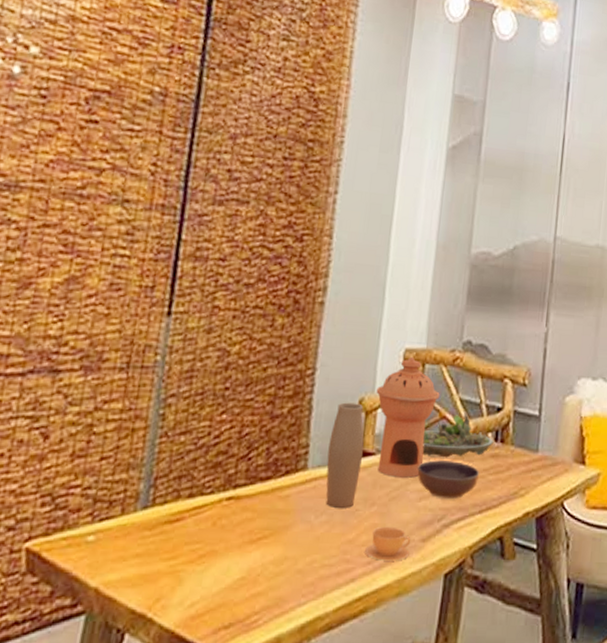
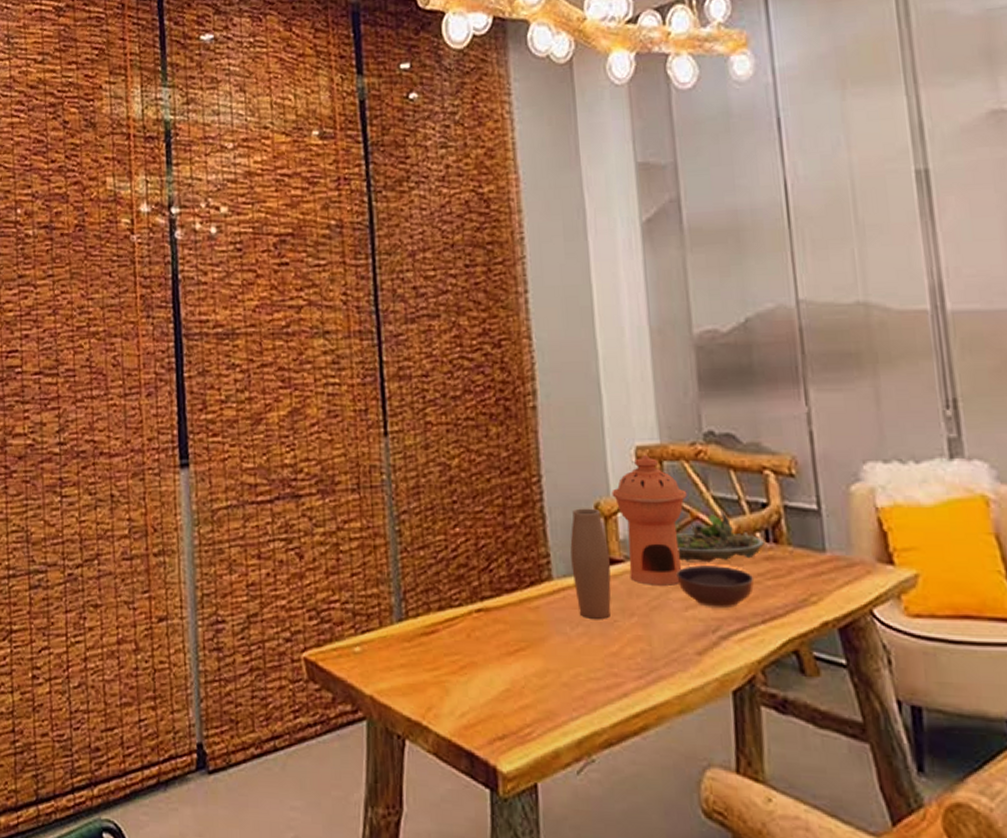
teacup: present [365,526,411,561] -> none [633,638,686,676]

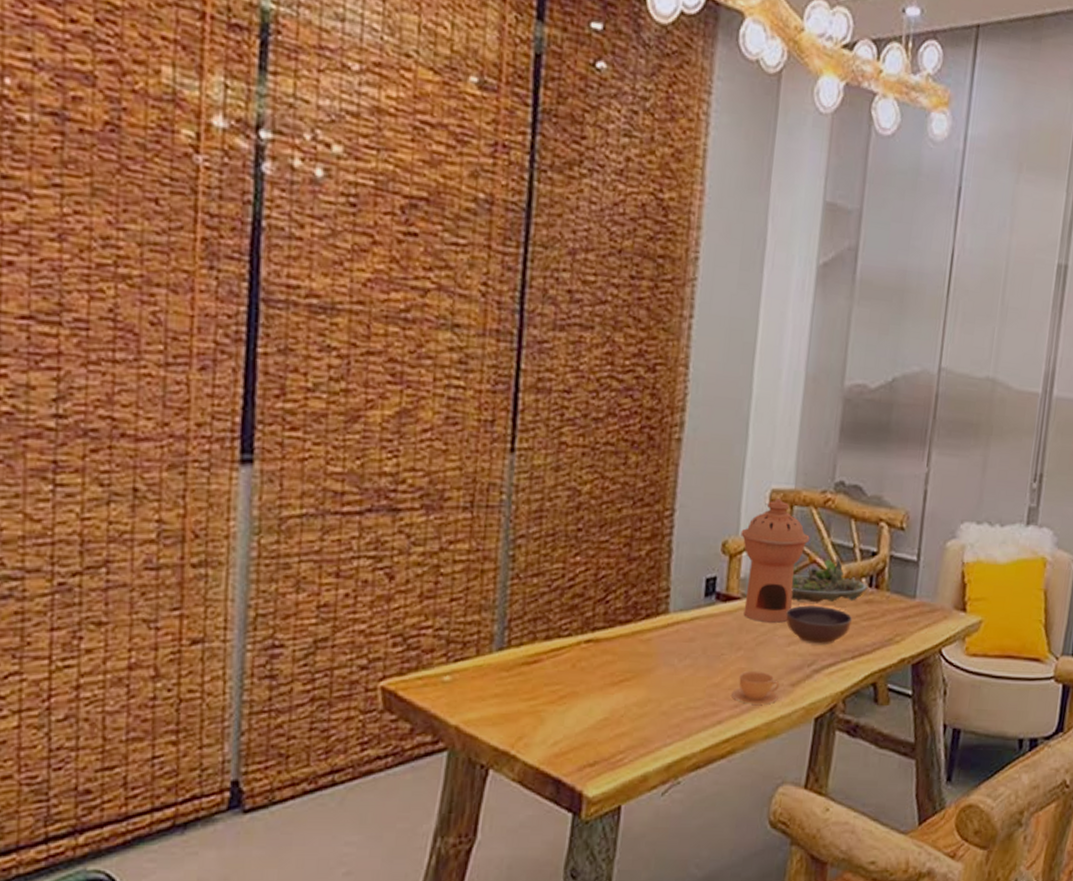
vase: present [570,508,611,619] -> none [689,545,729,652]
teacup: none [633,638,686,676] -> present [732,670,780,705]

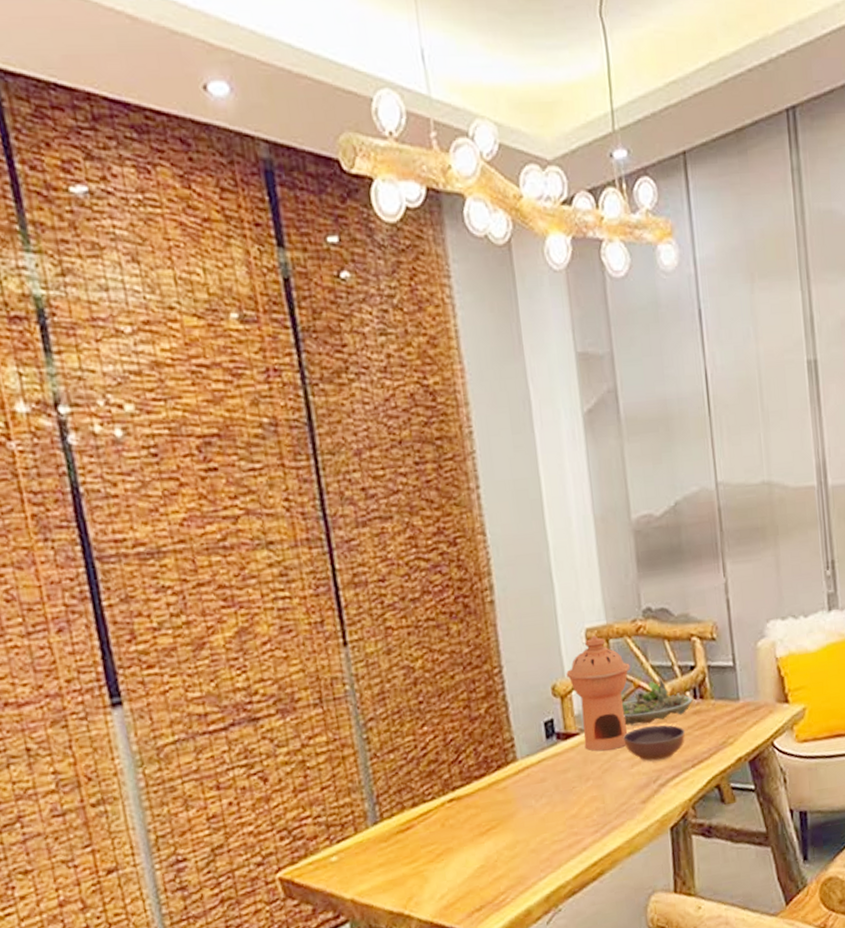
teacup: present [732,670,780,705] -> none [590,795,633,828]

